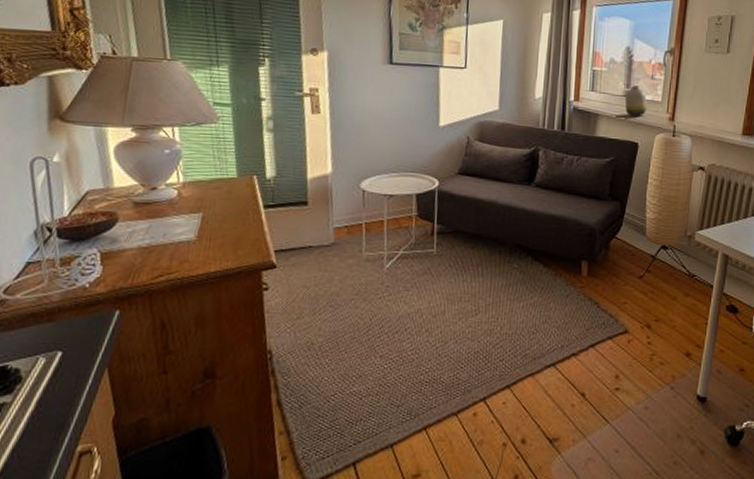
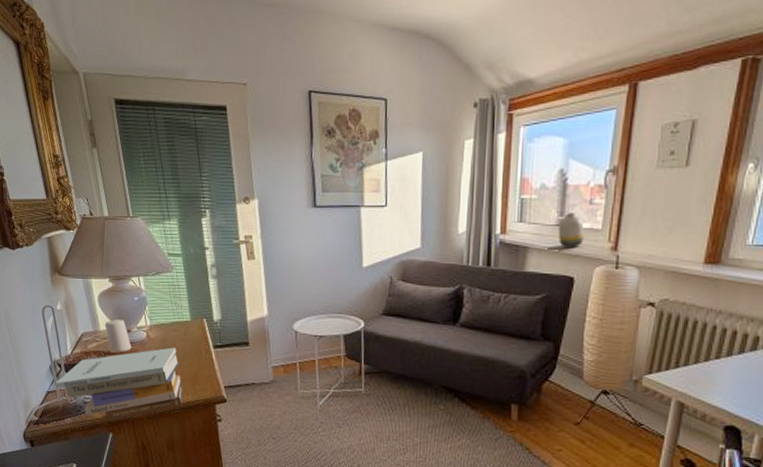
books: none [40,207,222,296] -> present [55,347,183,421]
candle: none [120,174,157,216] -> present [104,318,132,354]

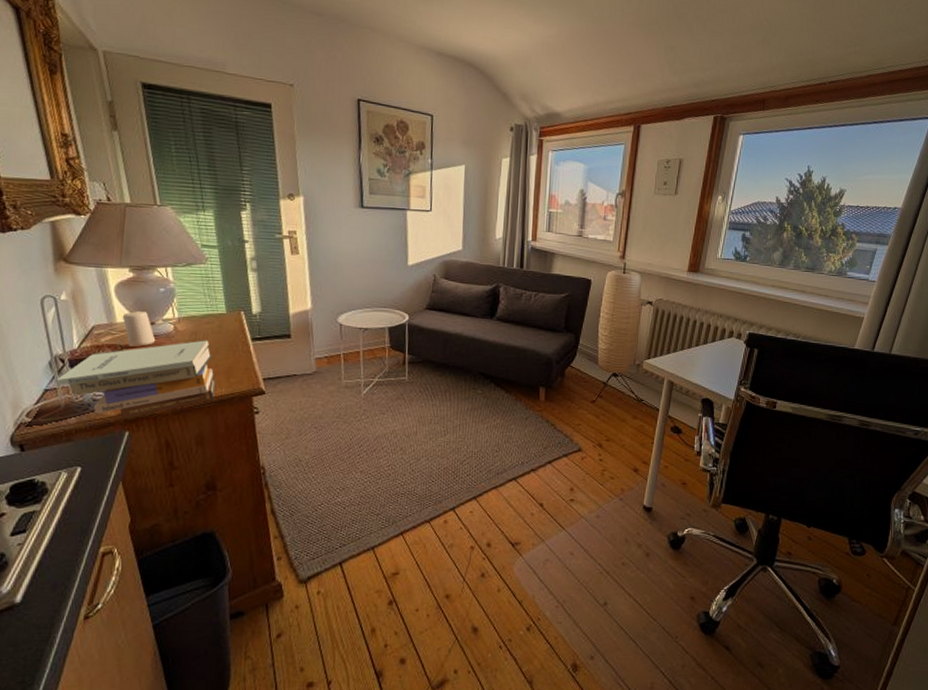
vase: present [557,213,584,247] -> none [578,226,599,255]

